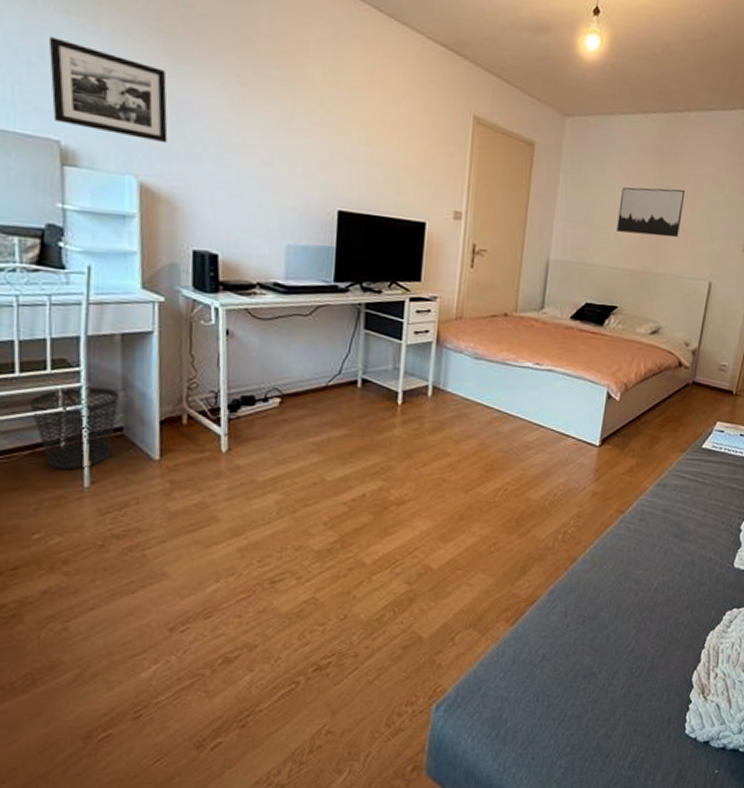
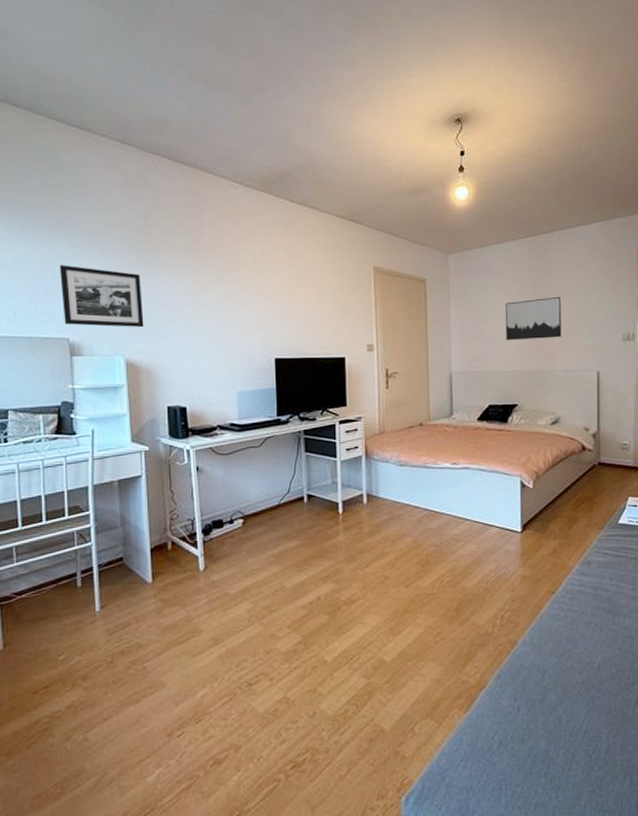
wastebasket: present [29,387,119,470] -> none [53,526,118,599]

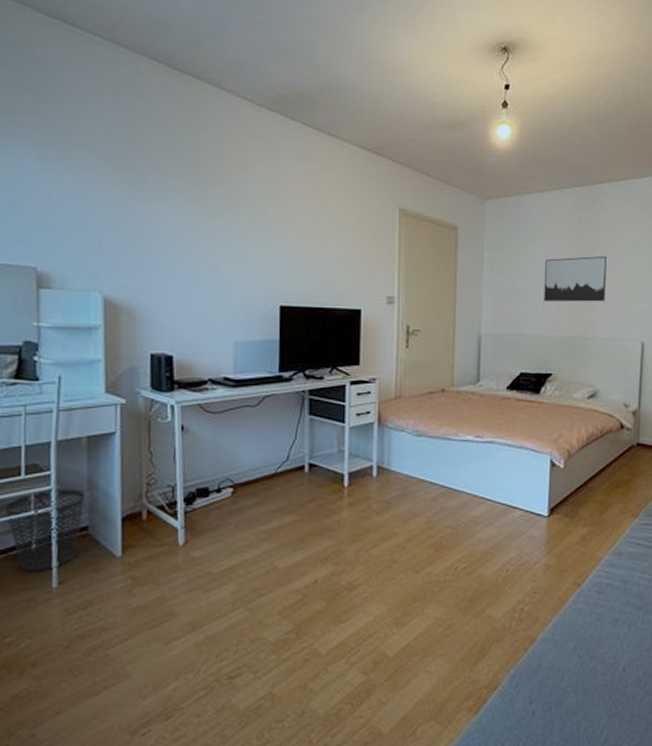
wastebasket: none [53,526,118,599] -> present [5,489,84,572]
picture frame: present [59,265,144,328] -> none [28,180,128,261]

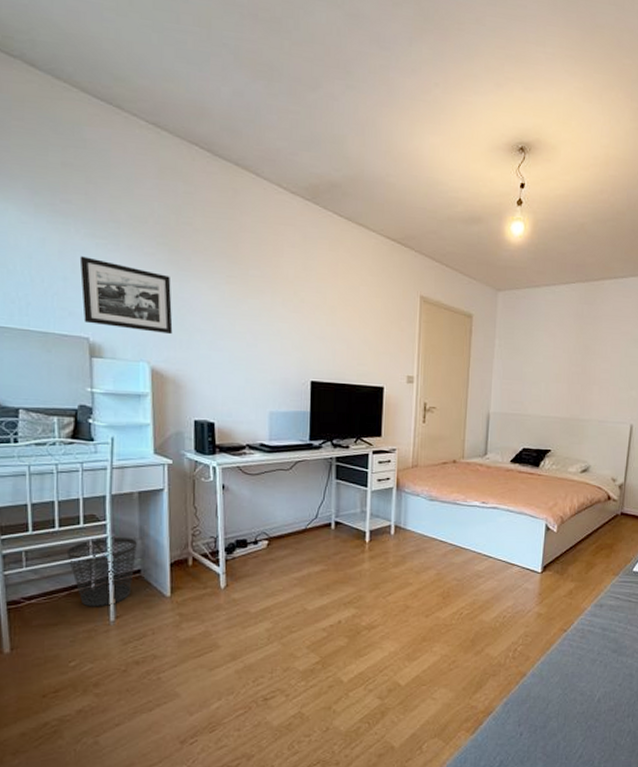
picture frame: none [28,180,128,261] -> present [79,256,173,335]
wall art: present [544,255,608,302] -> none [547,346,605,388]

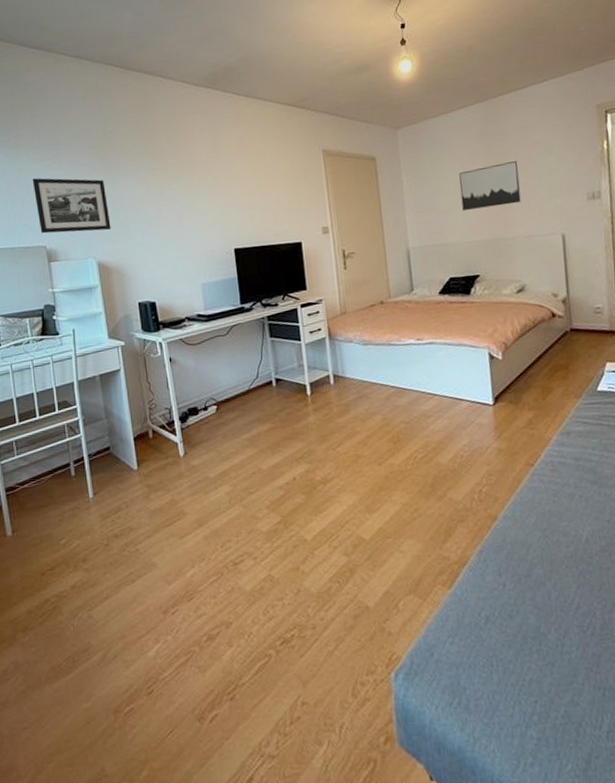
wastebasket: present [66,537,137,607] -> none [47,418,104,487]
wall art: none [547,346,605,388] -> present [459,160,521,212]

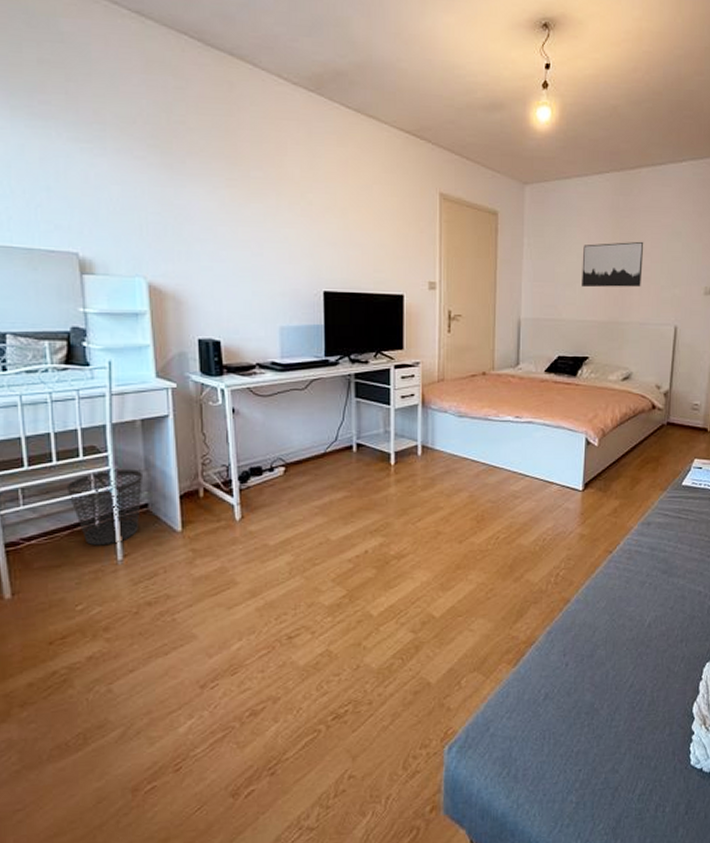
picture frame: present [32,178,111,234] -> none [63,163,170,246]
wastebasket: none [47,418,104,487] -> present [66,469,142,546]

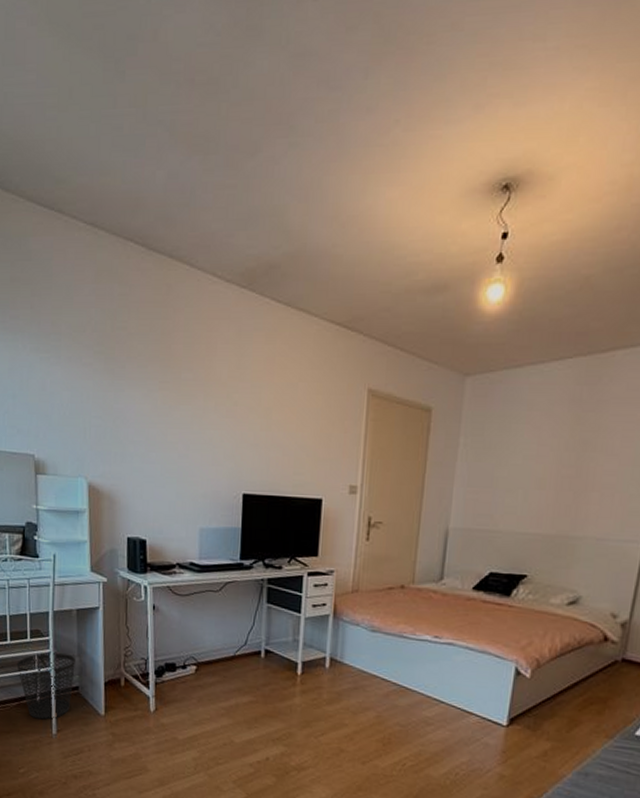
wall art: present [582,241,644,288] -> none [526,440,611,496]

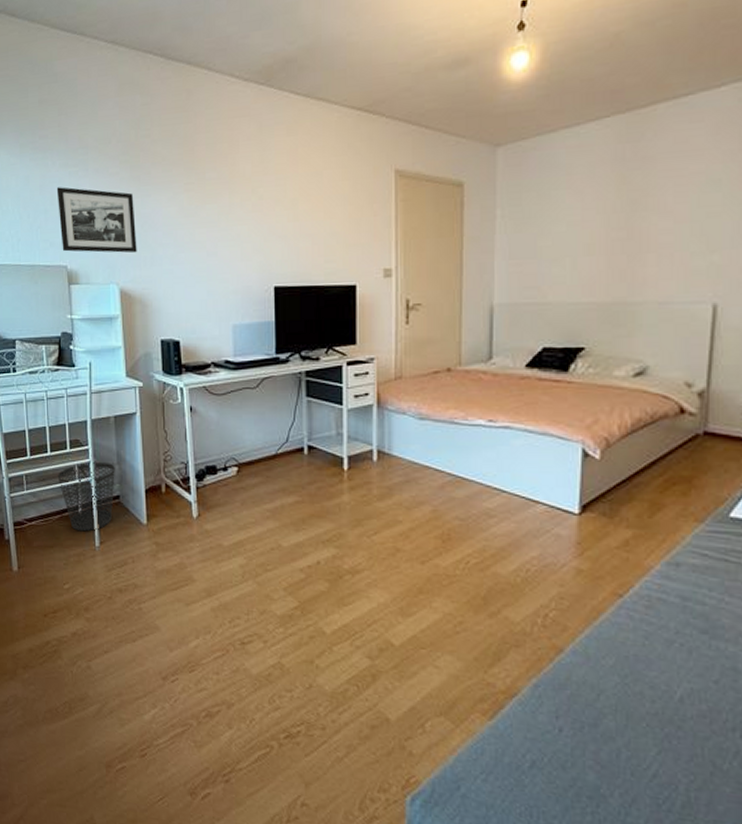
picture frame: none [26,372,108,448] -> present [56,187,137,253]

